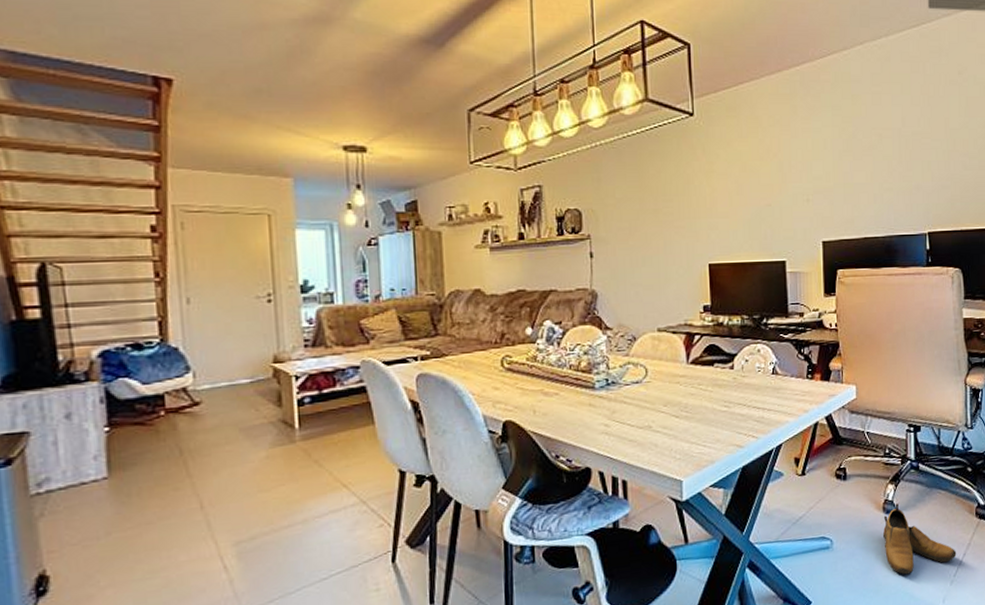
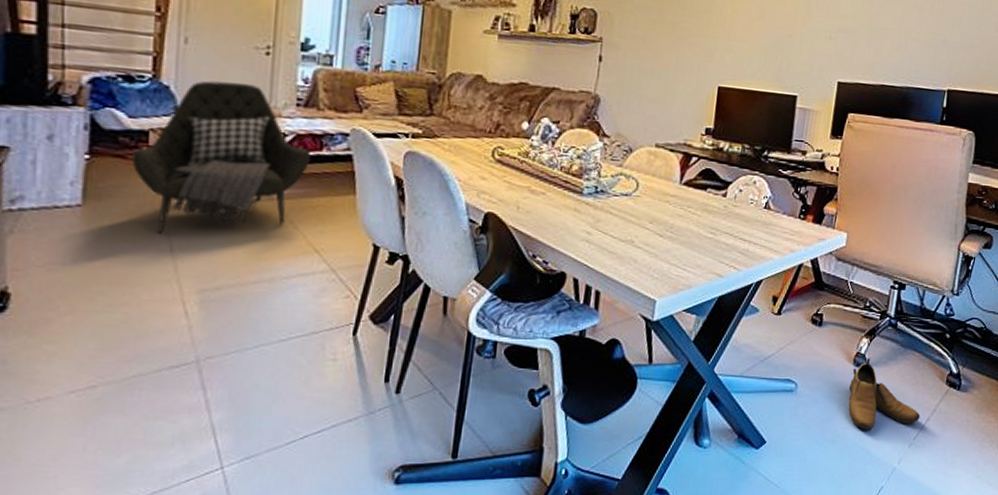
armchair: none [151,332,326,493] -> present [132,80,311,234]

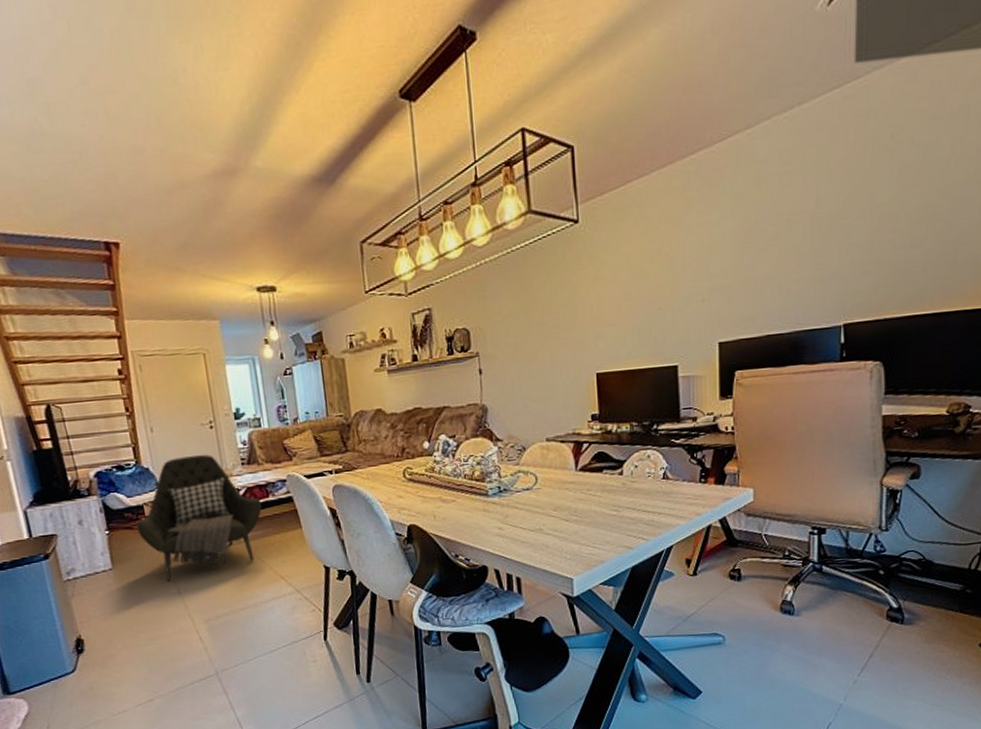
shoe: present [848,358,921,430] -> none [779,604,862,672]

